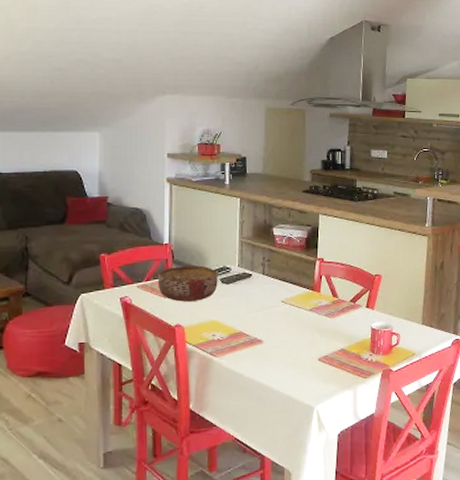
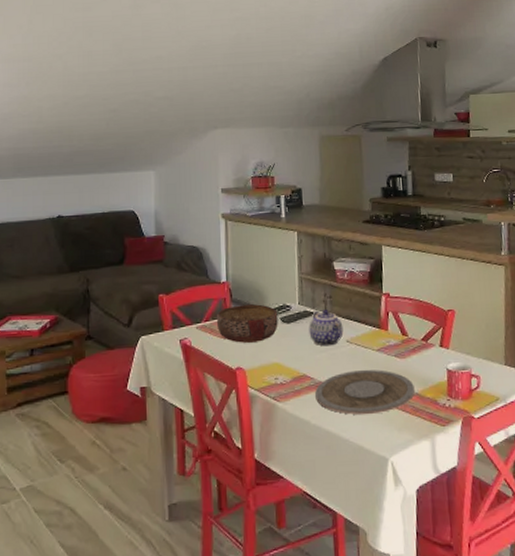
teapot: none [247,272,279,306] -> present [309,310,344,347]
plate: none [250,327,341,369] -> present [315,369,415,416]

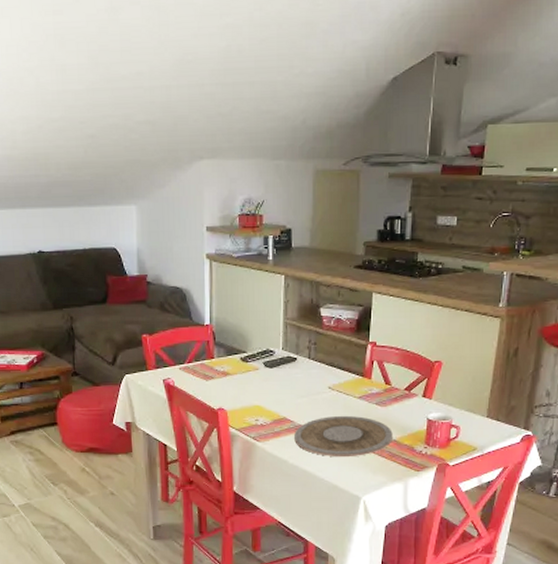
bowl: present [217,304,278,343] -> none [200,348,261,385]
teapot: present [309,310,344,347] -> none [291,356,326,392]

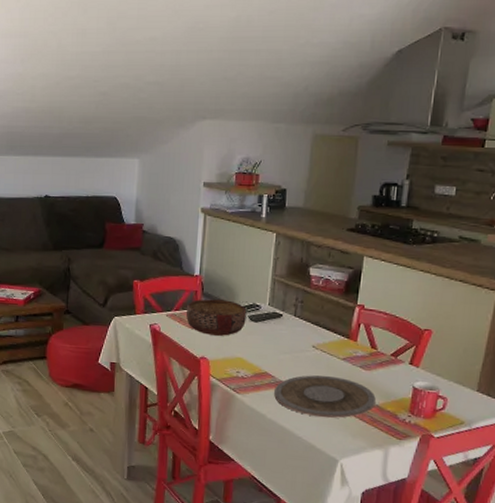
bowl: none [200,348,261,385] -> present [186,299,247,336]

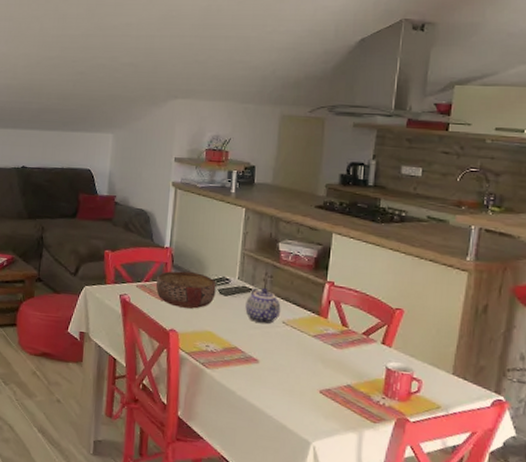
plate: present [274,375,376,419] -> none [244,351,348,398]
teapot: none [275,313,311,349] -> present [245,287,281,324]

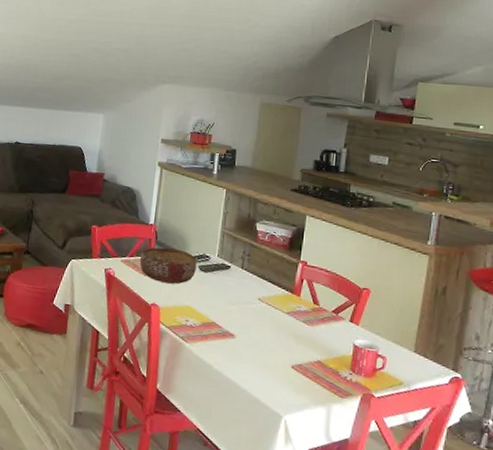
teapot: present [245,287,281,324] -> none [223,265,257,301]

